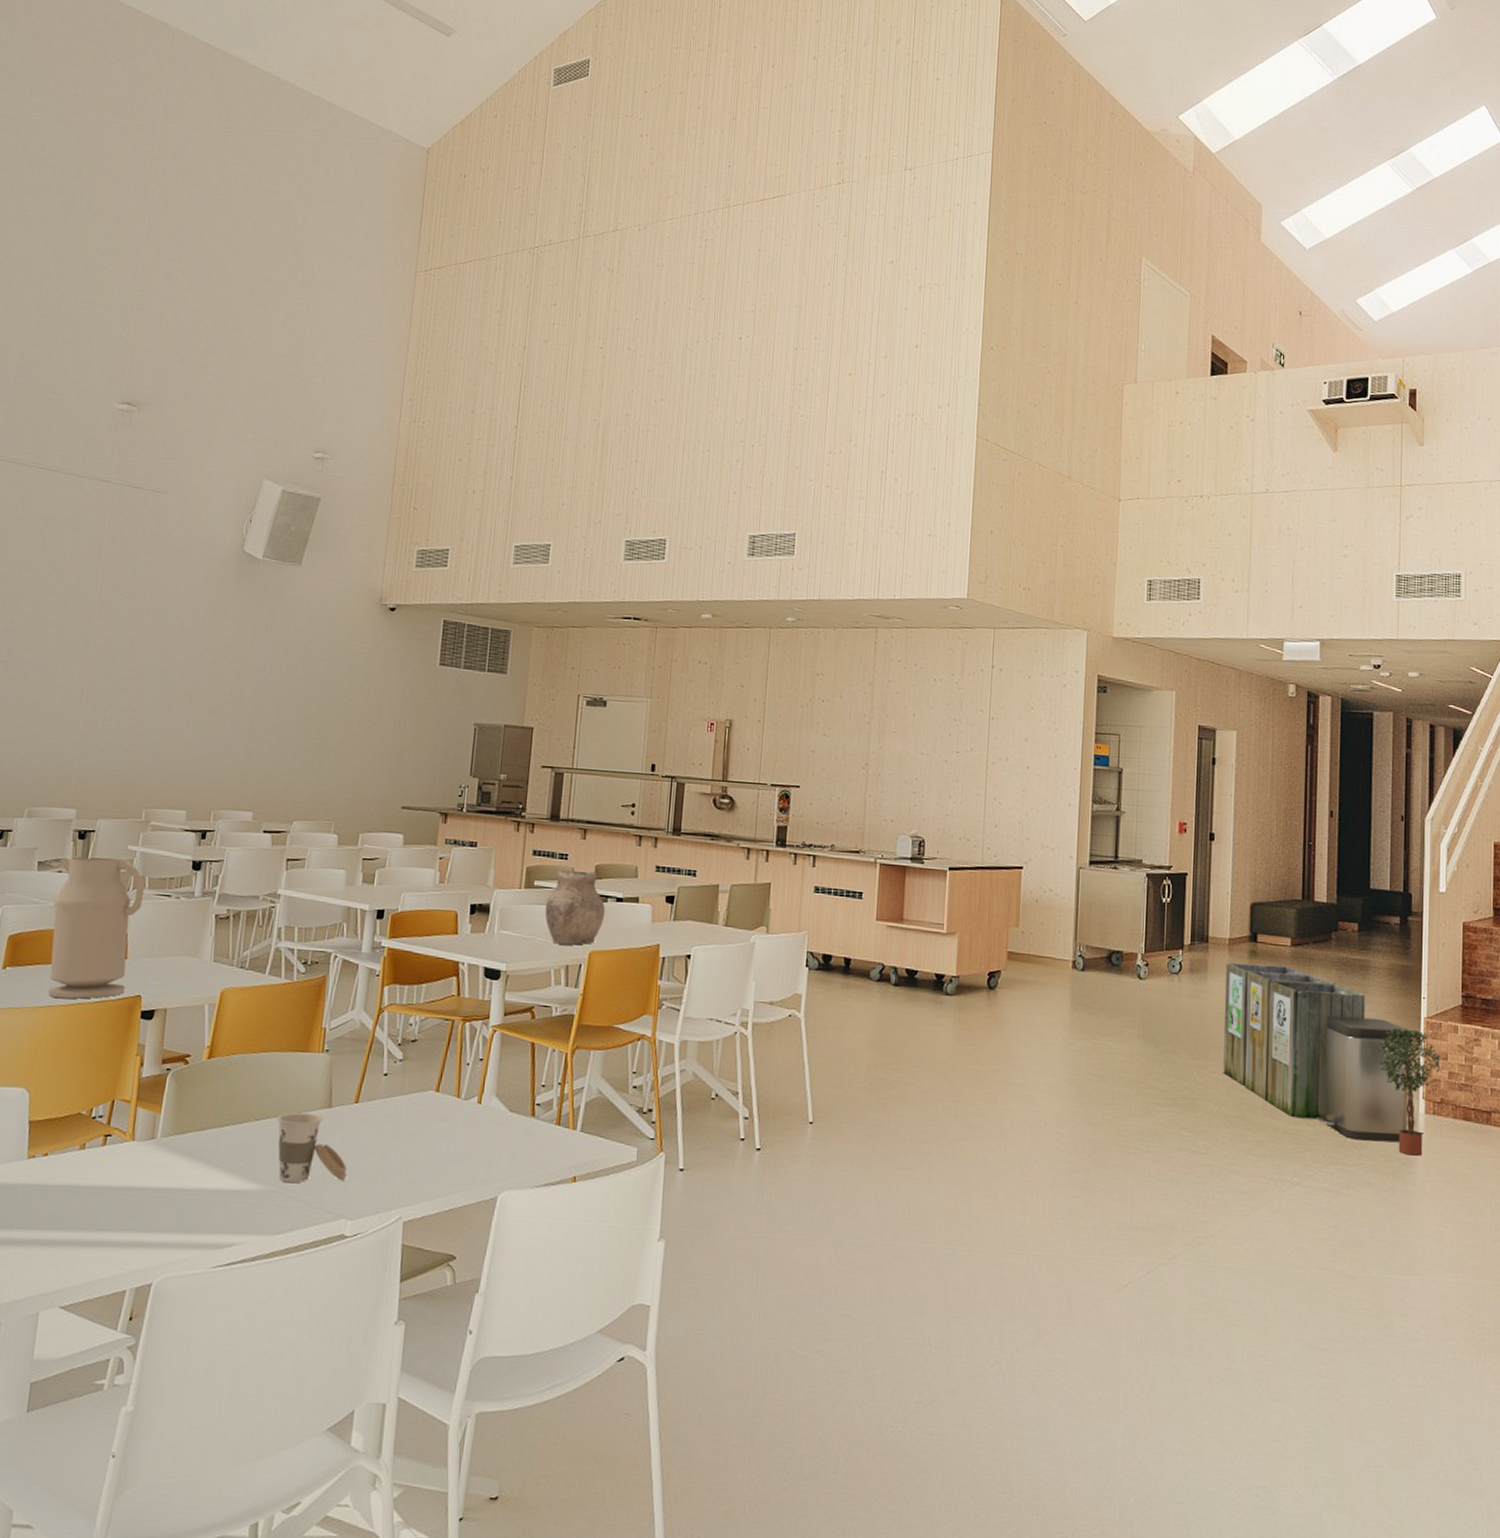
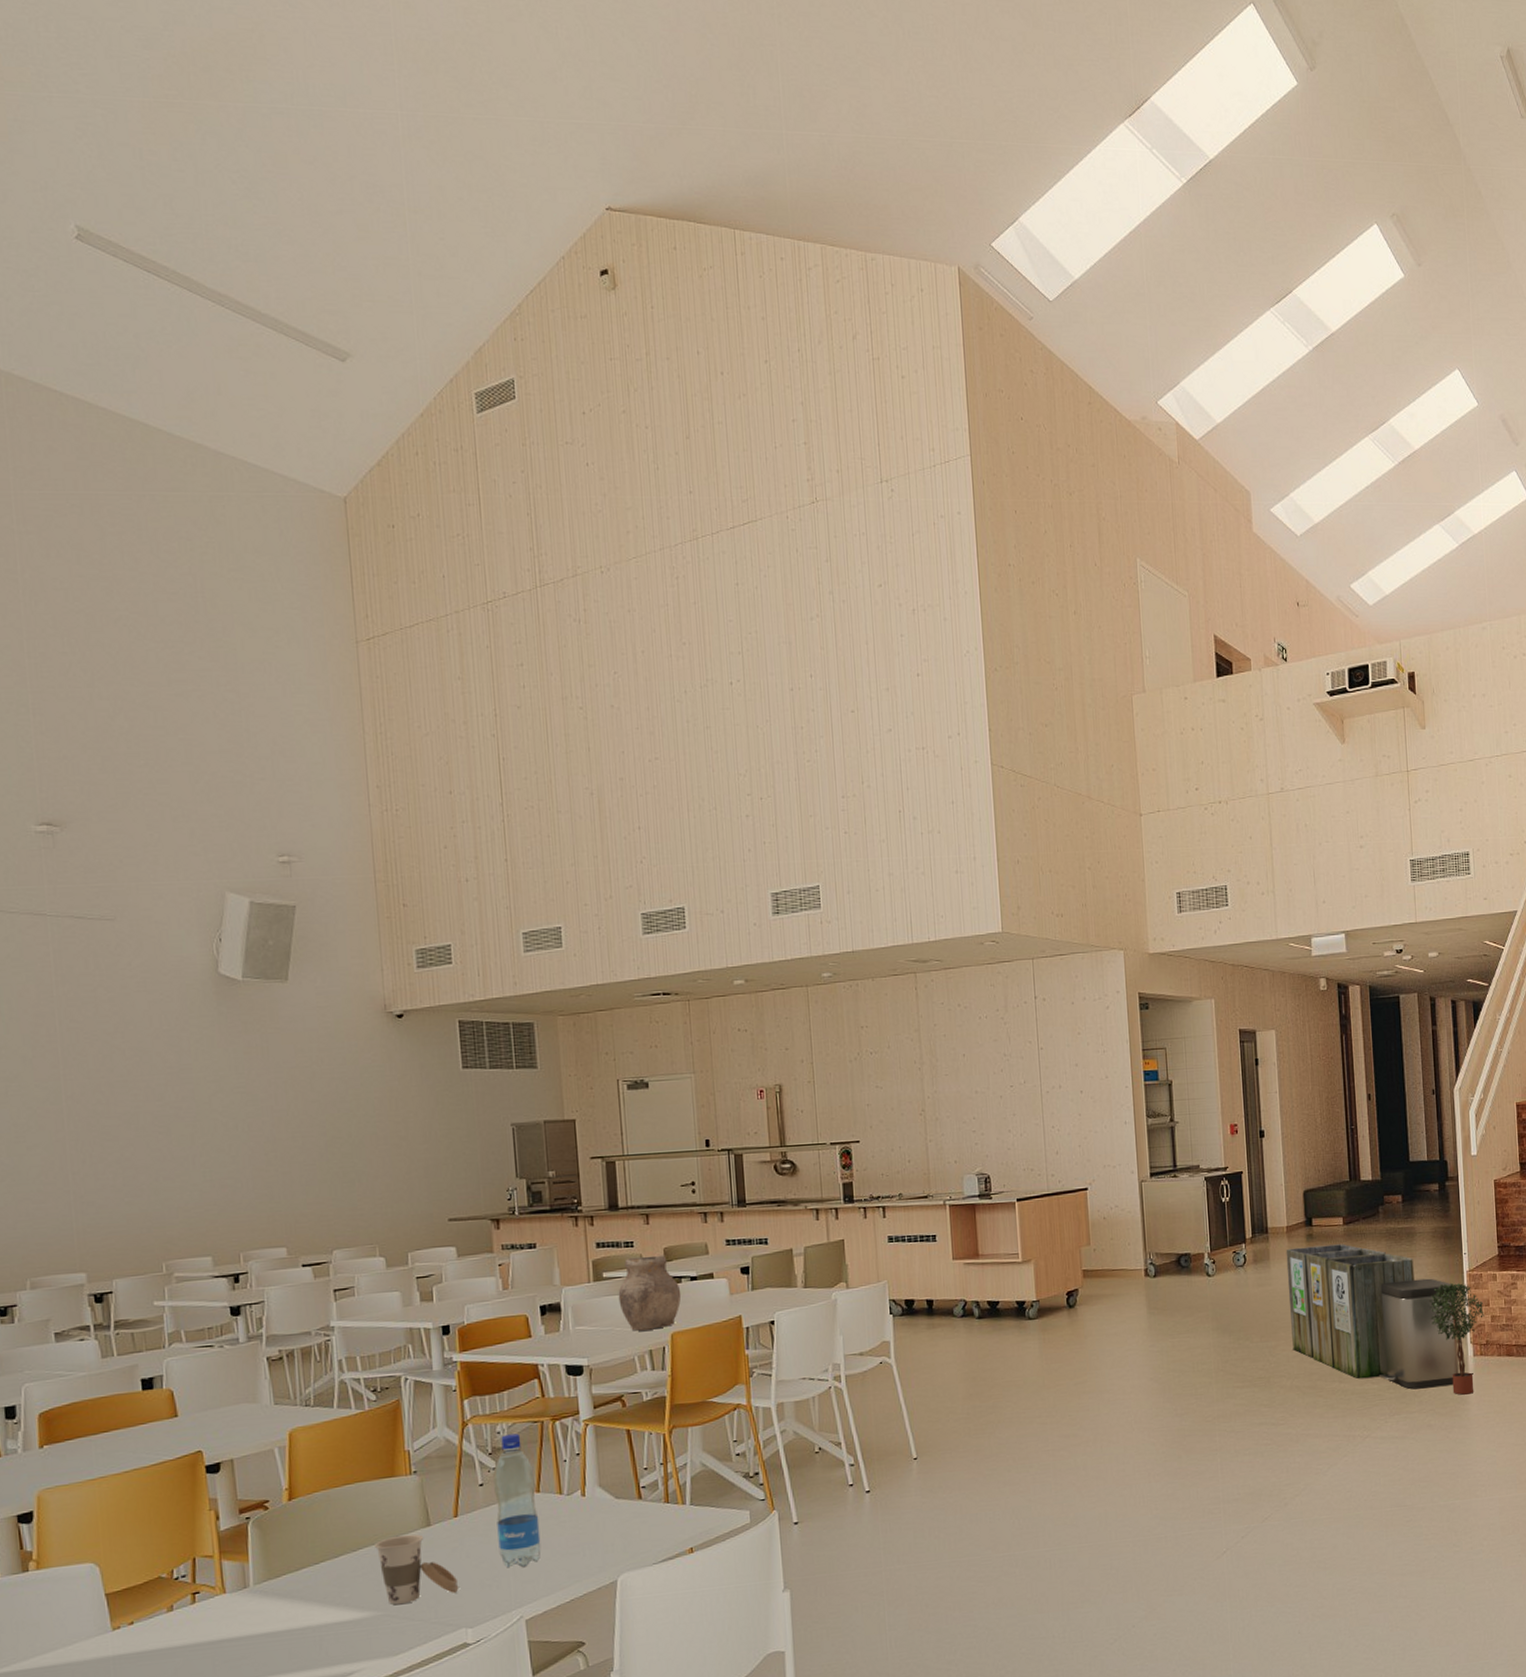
water jug: present [48,857,145,999] -> none [77,1316,183,1469]
bottle: none [390,1027,438,1167] -> present [493,1433,541,1568]

